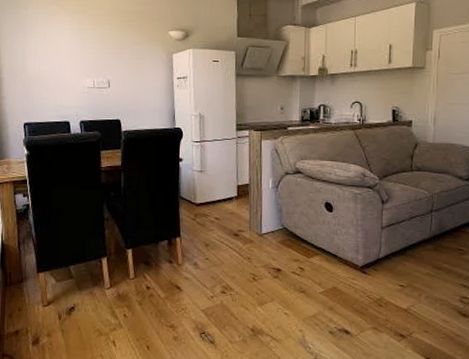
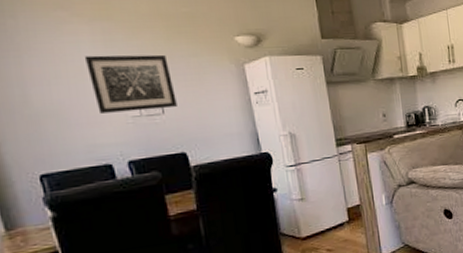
wall art: none [63,39,120,84] -> present [84,54,177,113]

